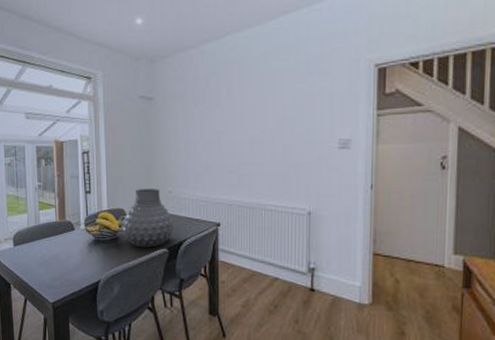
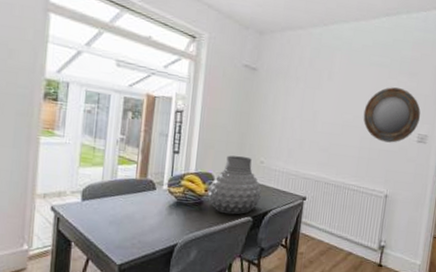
home mirror: none [271,91,340,154] -> present [363,87,421,143]

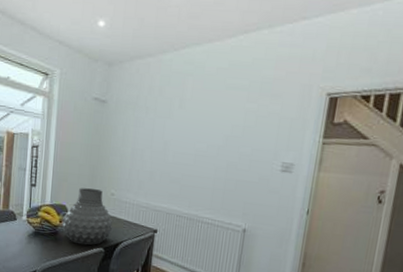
home mirror: present [363,87,421,143] -> none [218,111,286,173]

